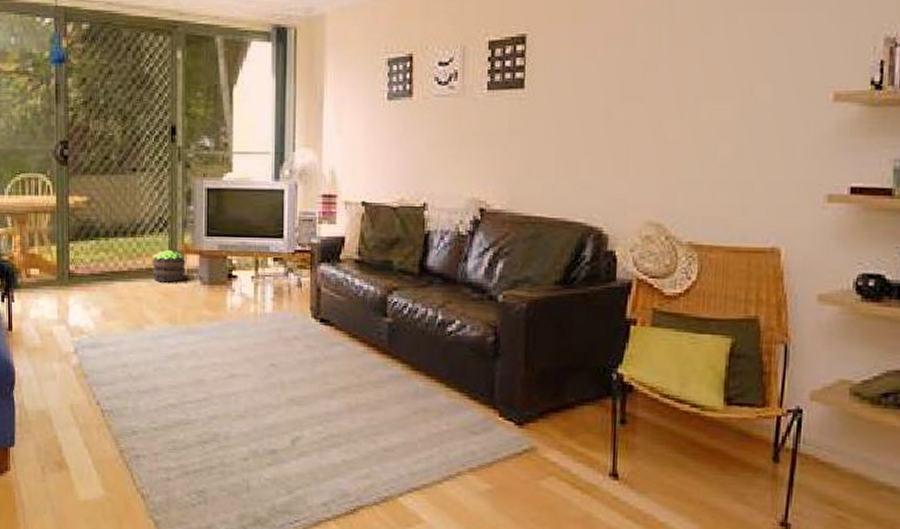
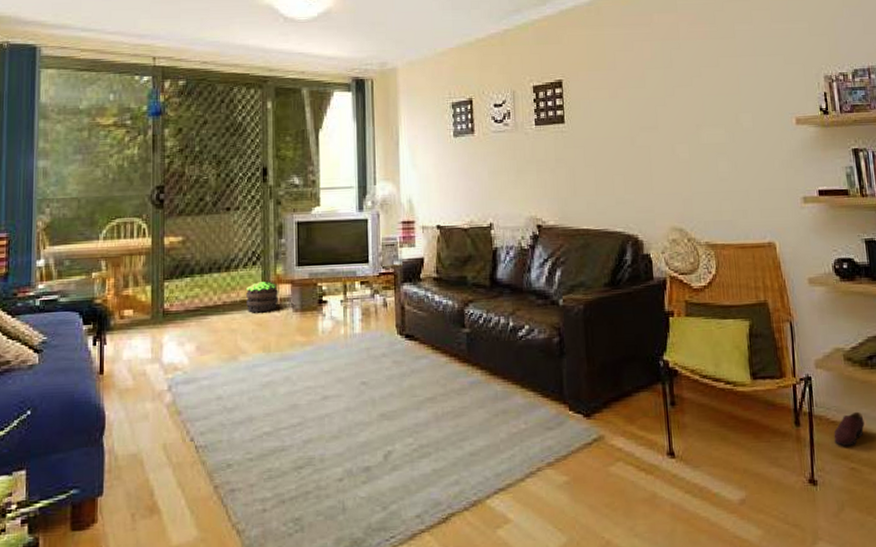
shoe: none [820,454,864,492] -> present [833,411,865,446]

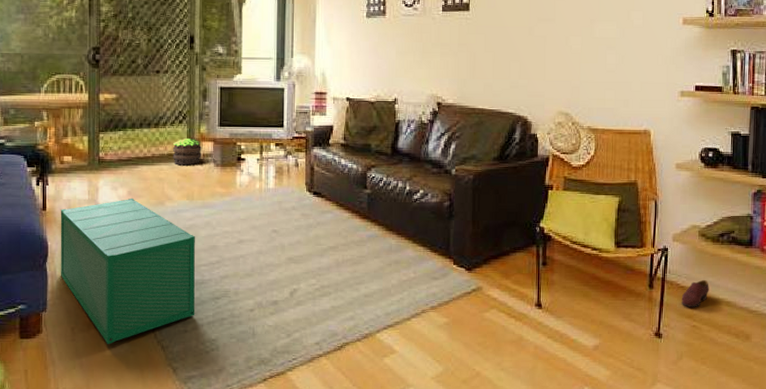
storage bin: none [119,353,275,533] -> present [60,198,195,345]

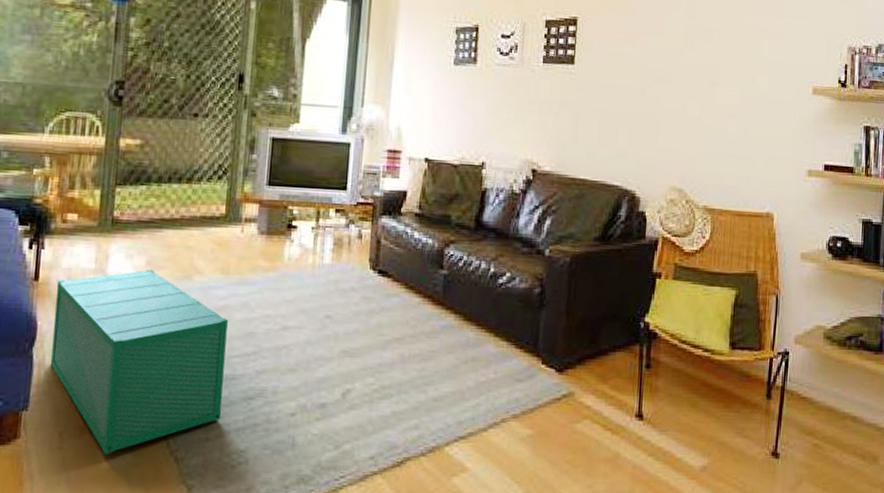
potted plant: present [173,137,202,166] -> none [207,197,244,232]
shoe: present [681,279,709,307] -> none [802,389,834,422]

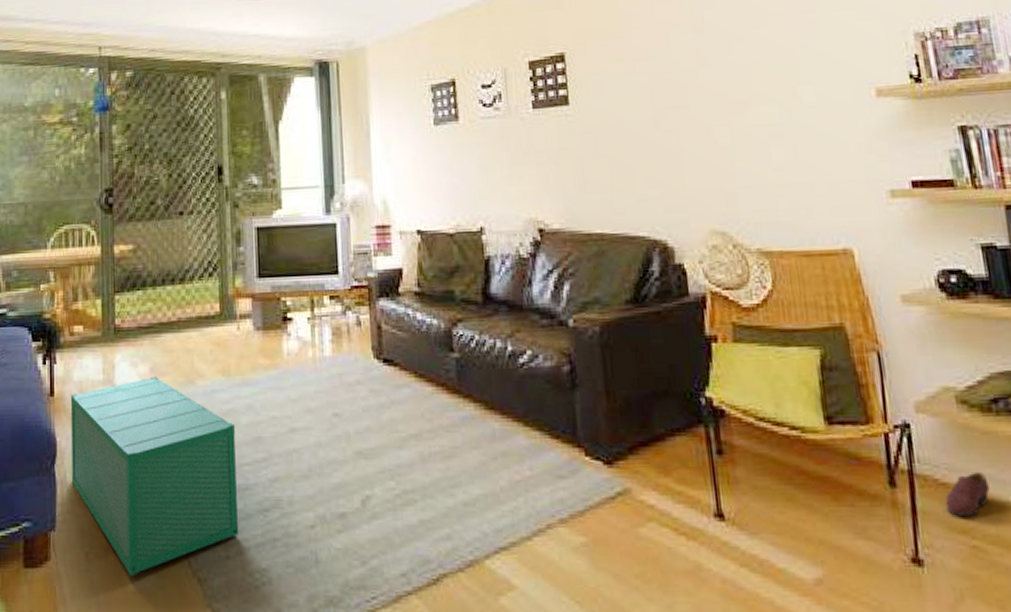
shoe: none [802,389,834,422] -> present [945,471,990,516]

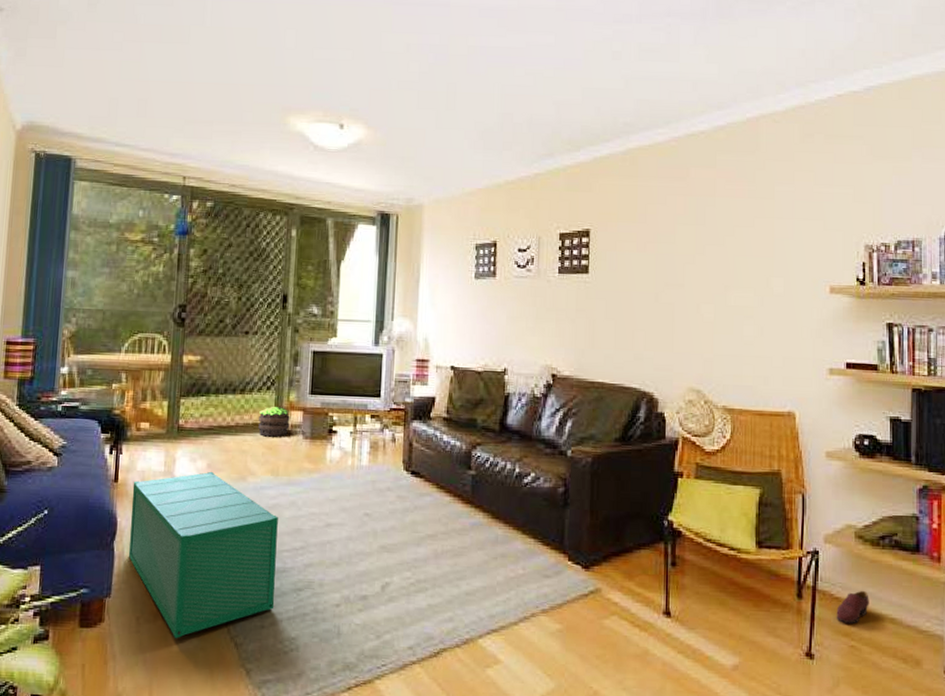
potted plant: none [203,294,238,331] -> present [258,406,290,437]

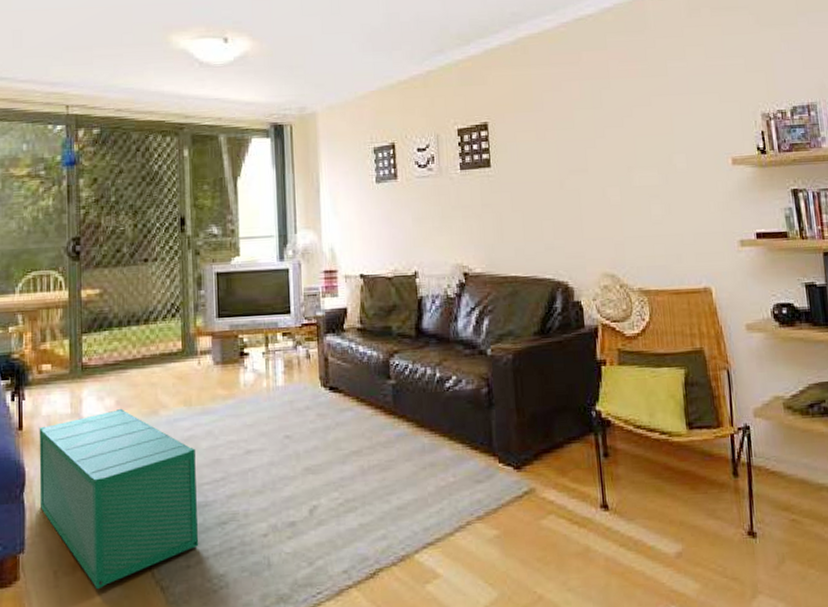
potted plant: present [258,406,290,437] -> none [166,333,199,366]
shoe: present [836,590,869,624] -> none [773,461,806,497]

